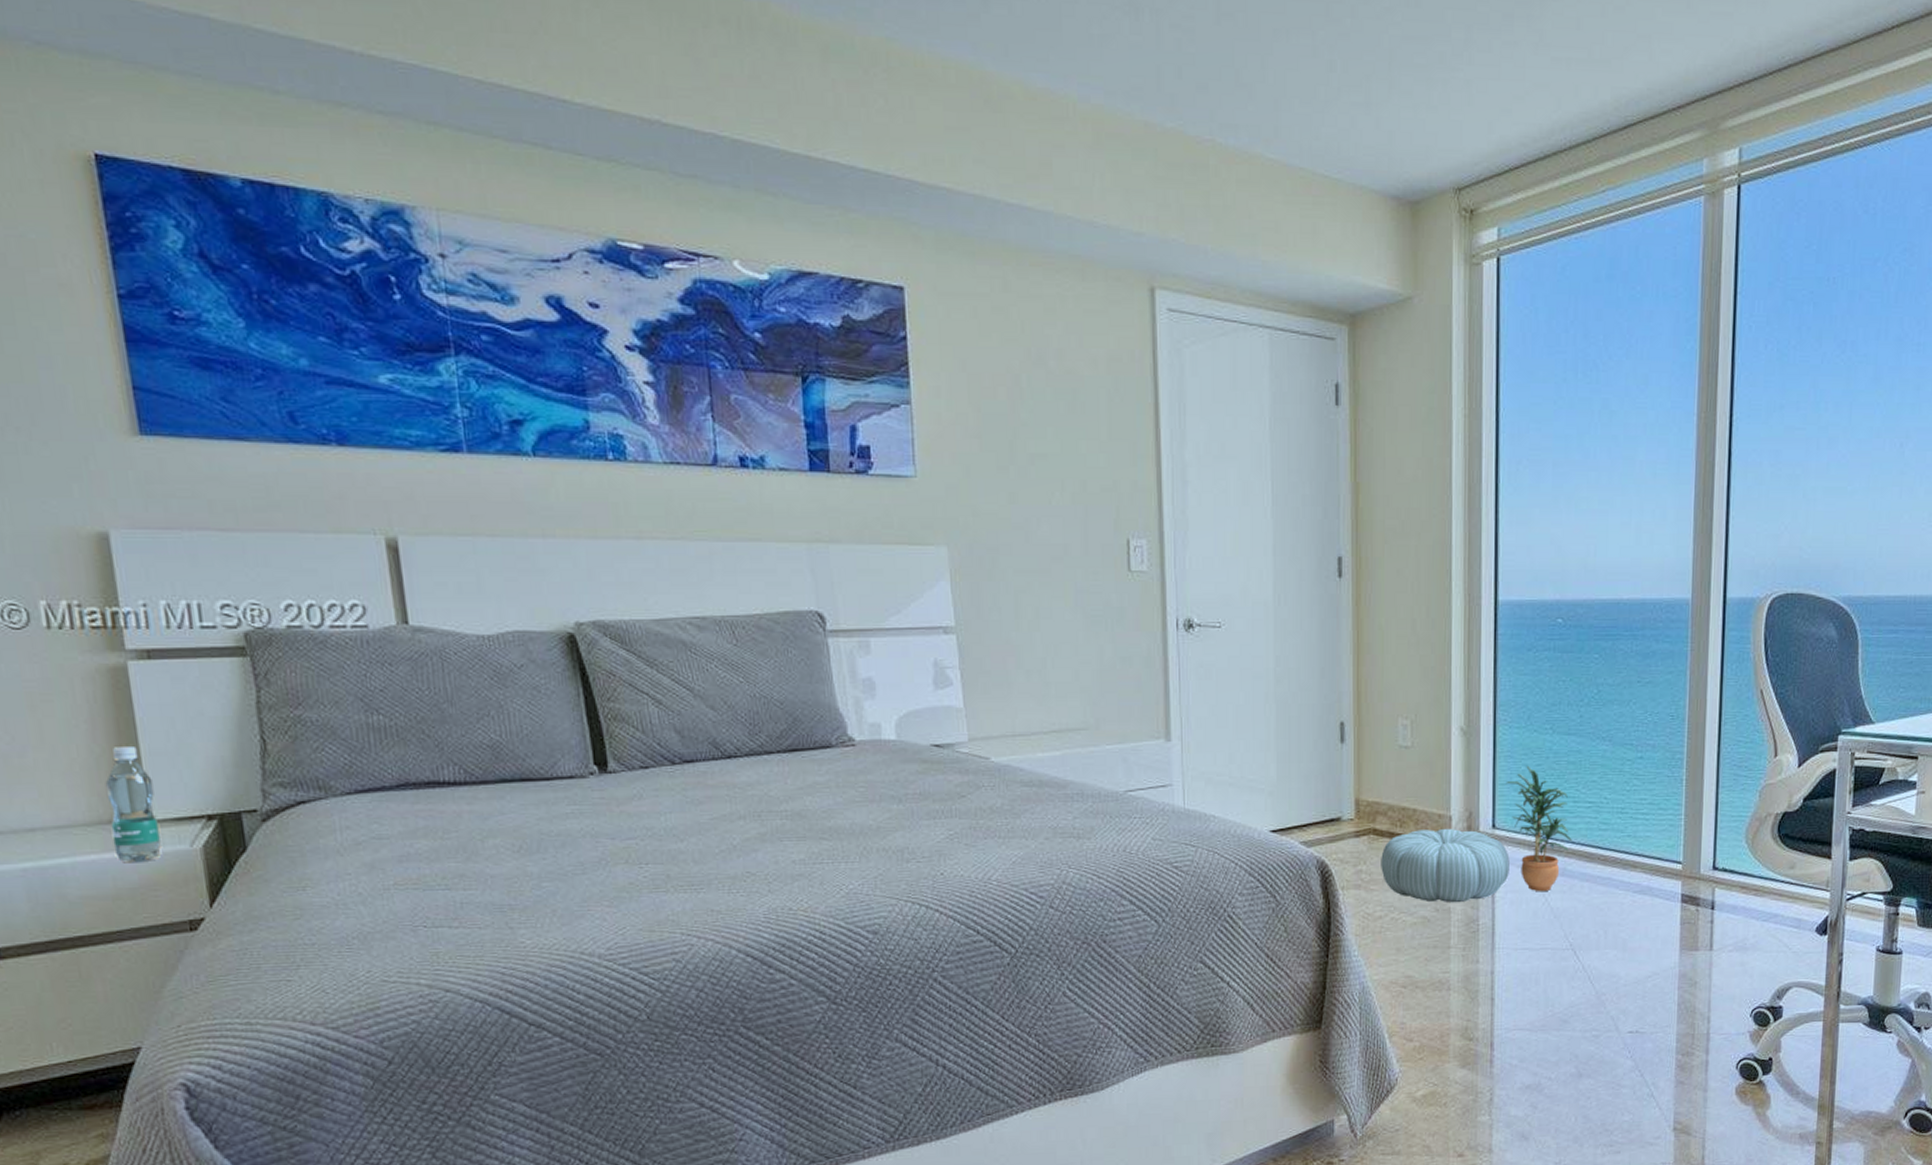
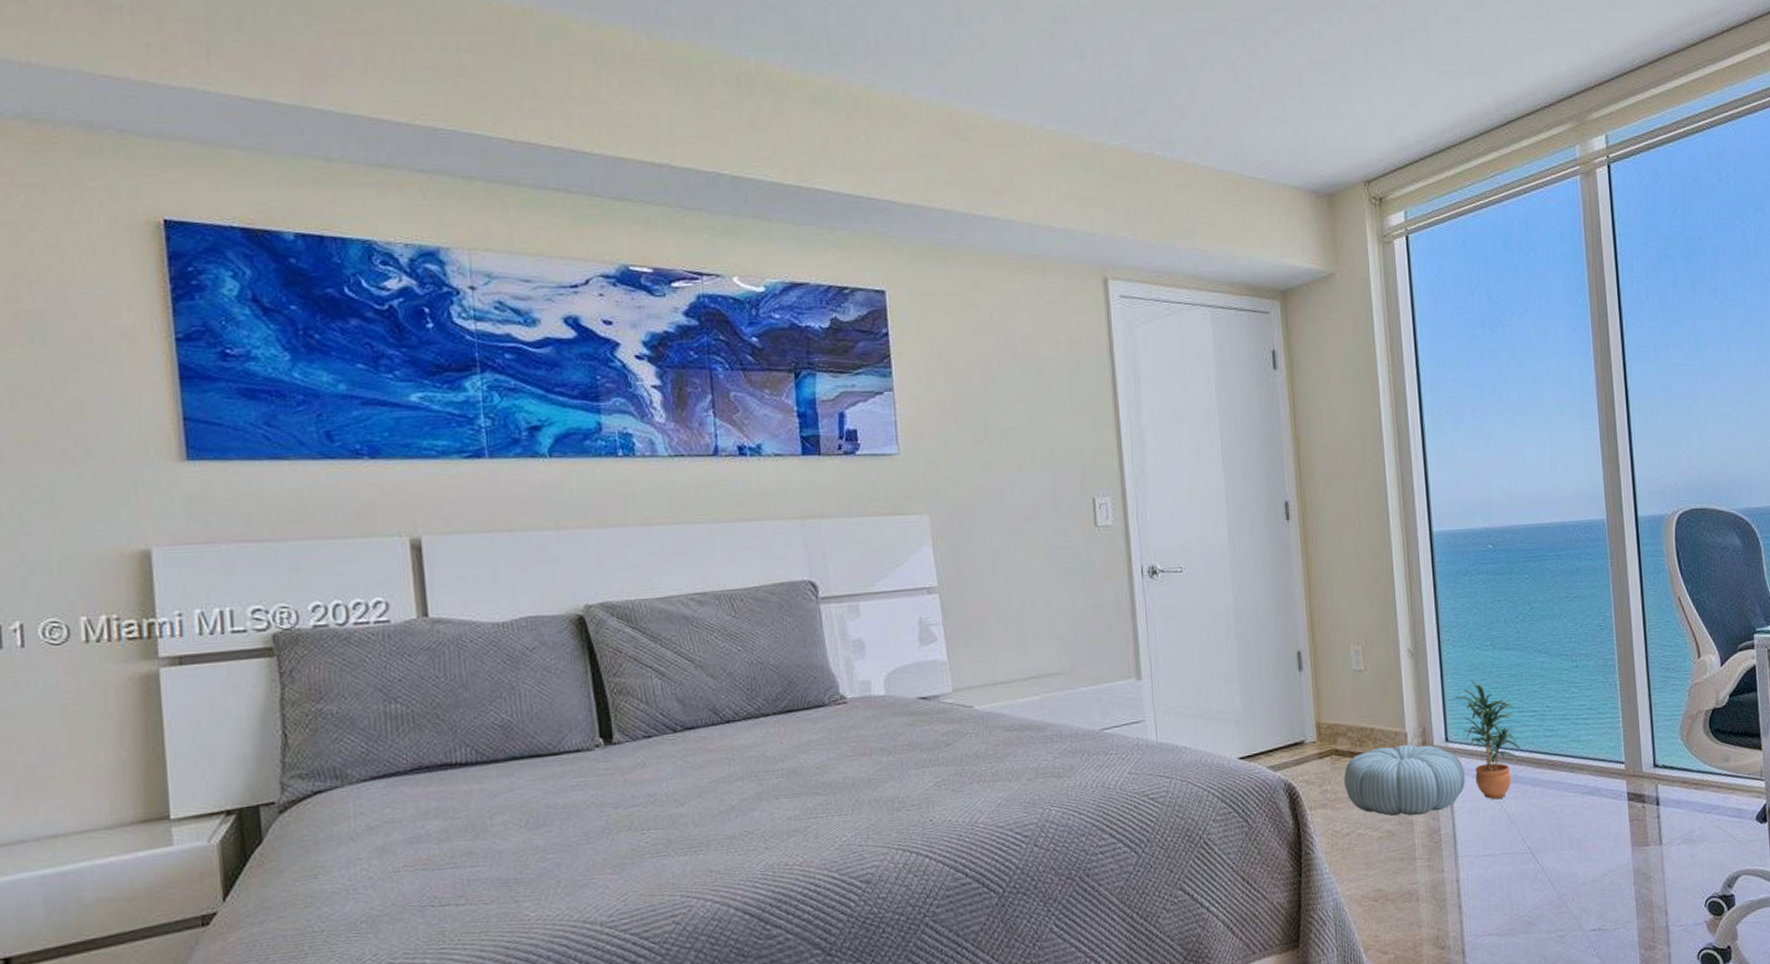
bottle: present [105,747,162,863] -> none [129,749,179,864]

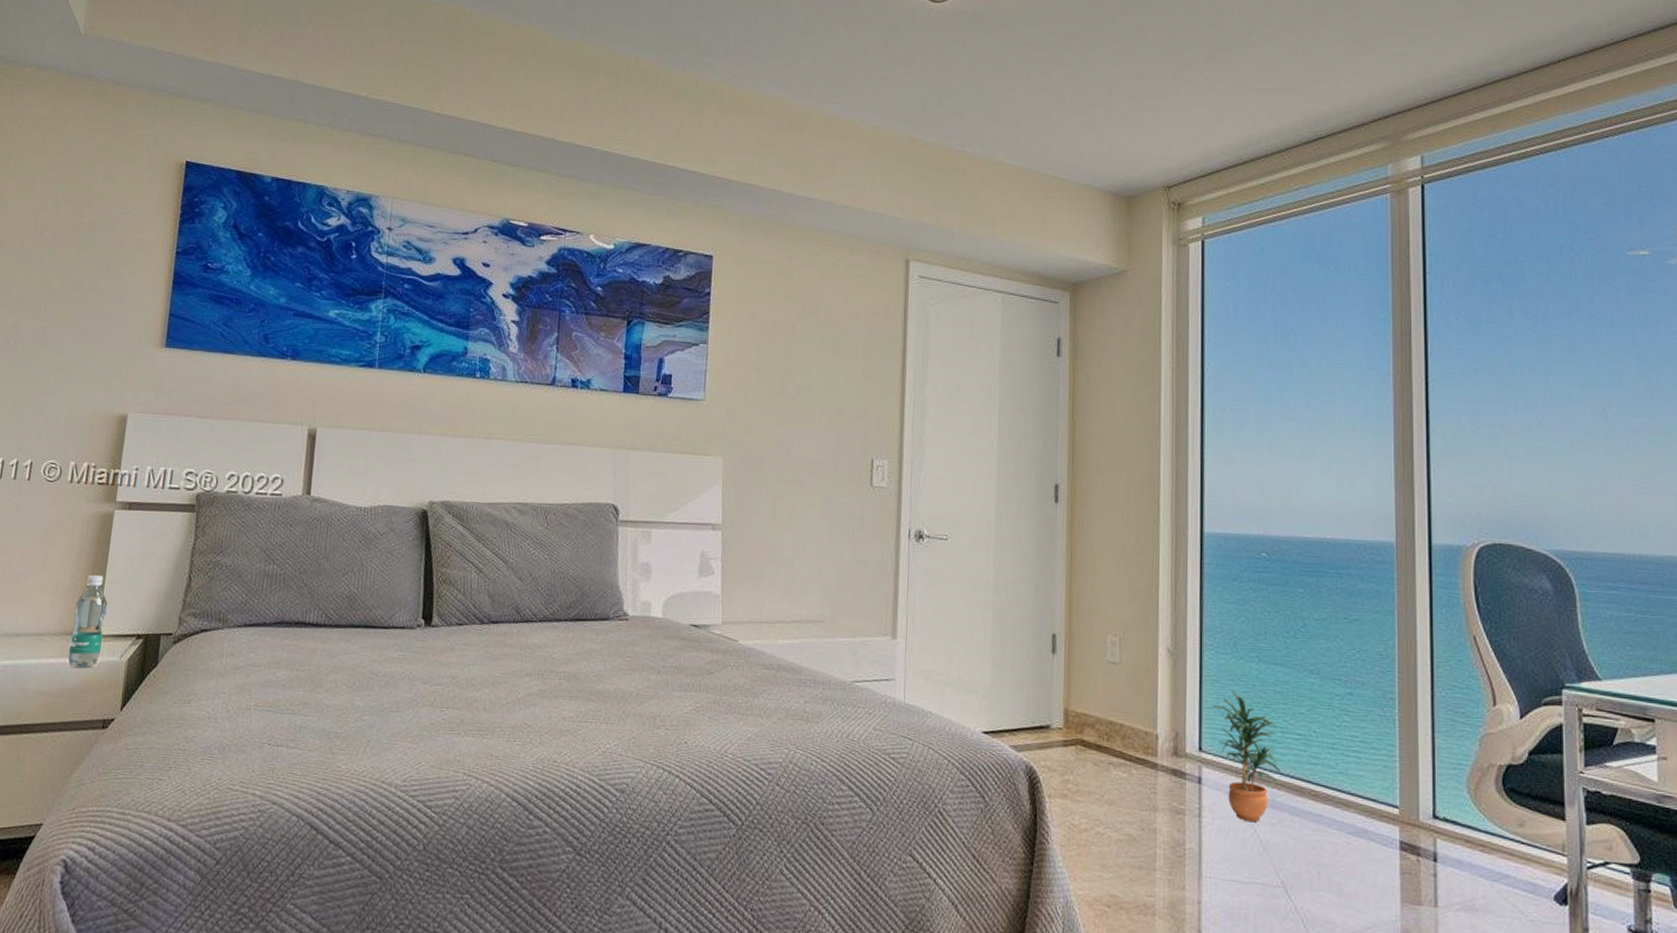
bottle: none [129,749,179,864] -> present [67,575,108,669]
pouf: present [1344,744,1465,816] -> none [1087,745,1217,824]

